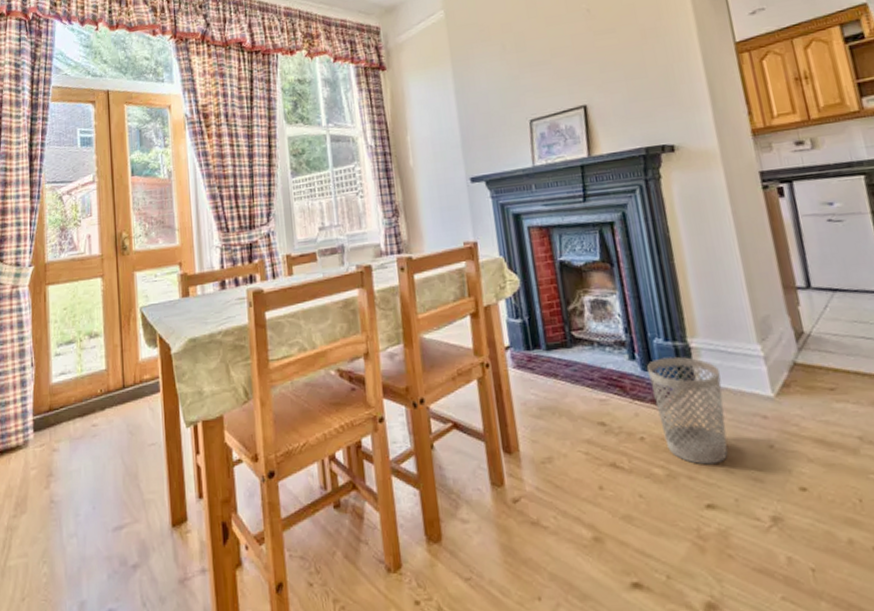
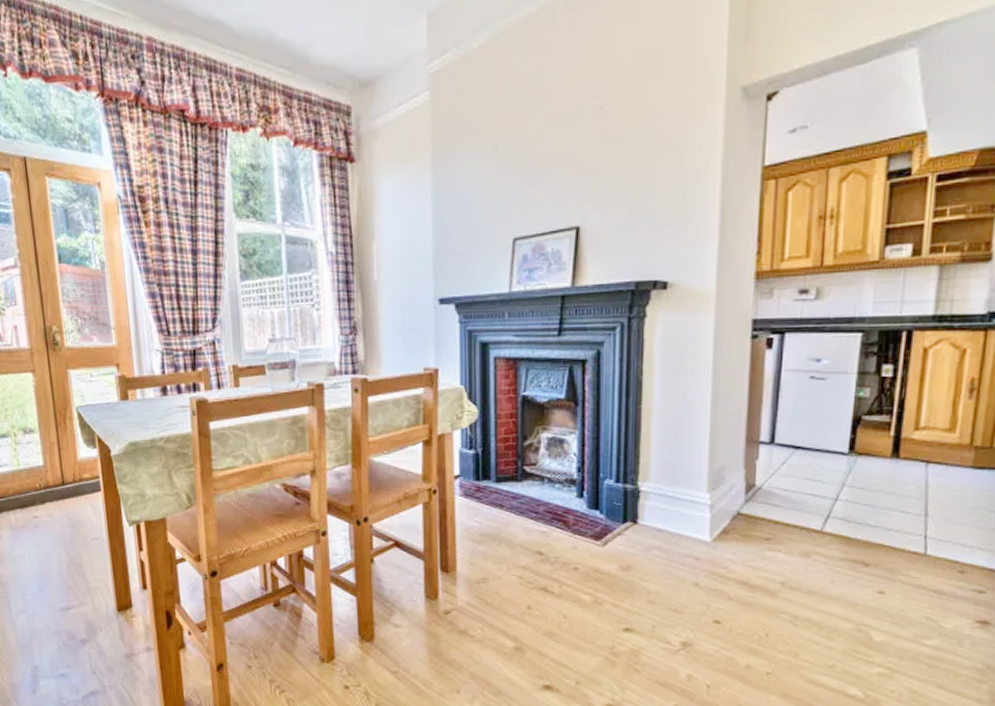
wastebasket: present [647,356,728,465] -> none [593,498,663,596]

